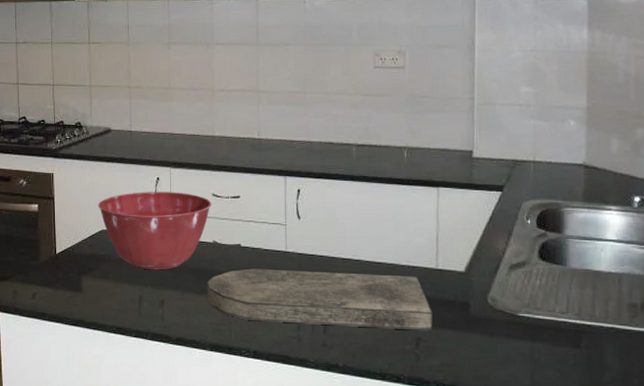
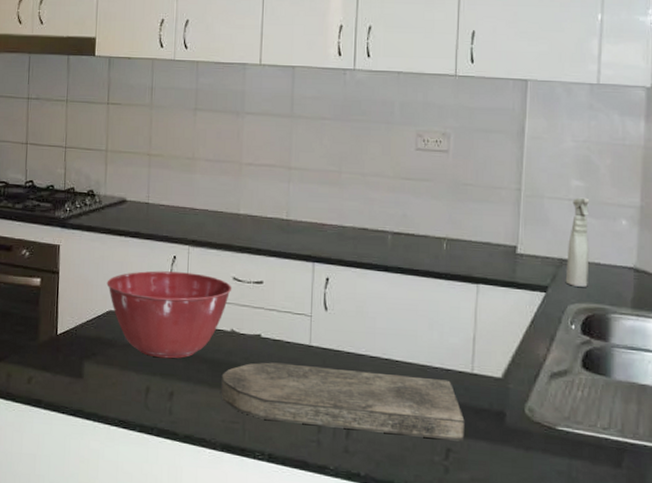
spray bottle: none [519,102,541,185] -> present [565,197,590,287]

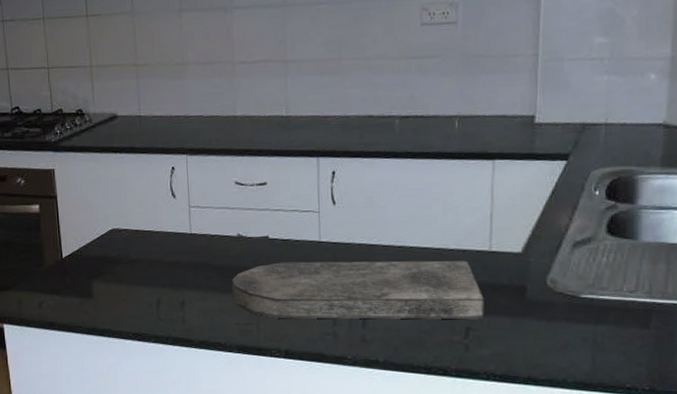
mixing bowl: present [107,270,232,359] -> none [106,182,235,270]
spray bottle: present [565,197,590,287] -> none [588,54,615,151]

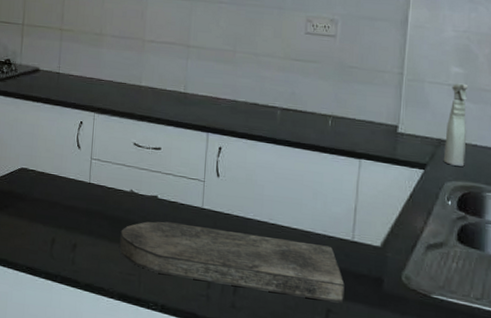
spray bottle: none [588,54,615,151] -> present [443,83,469,166]

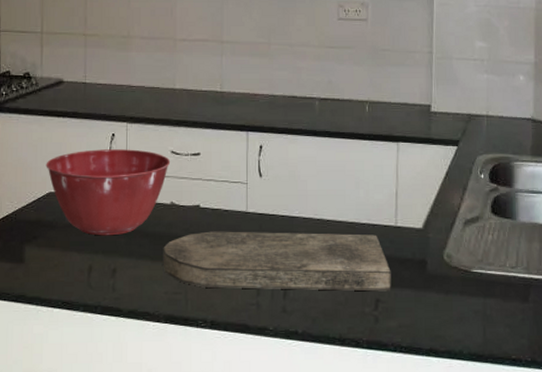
mixing bowl: none [19,134,133,214] -> present [46,149,171,236]
spray bottle: present [443,83,469,166] -> none [474,57,494,139]

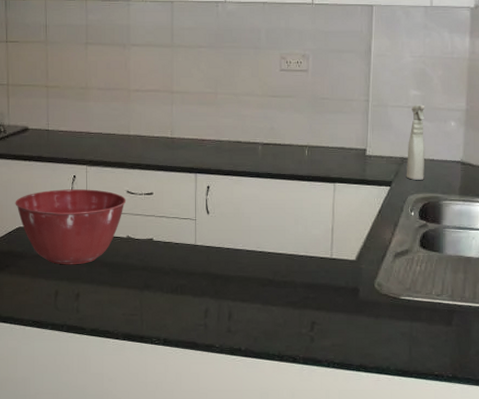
cutting board: present [163,231,391,292] -> none [120,261,326,315]
spray bottle: none [474,57,494,139] -> present [406,105,425,180]

